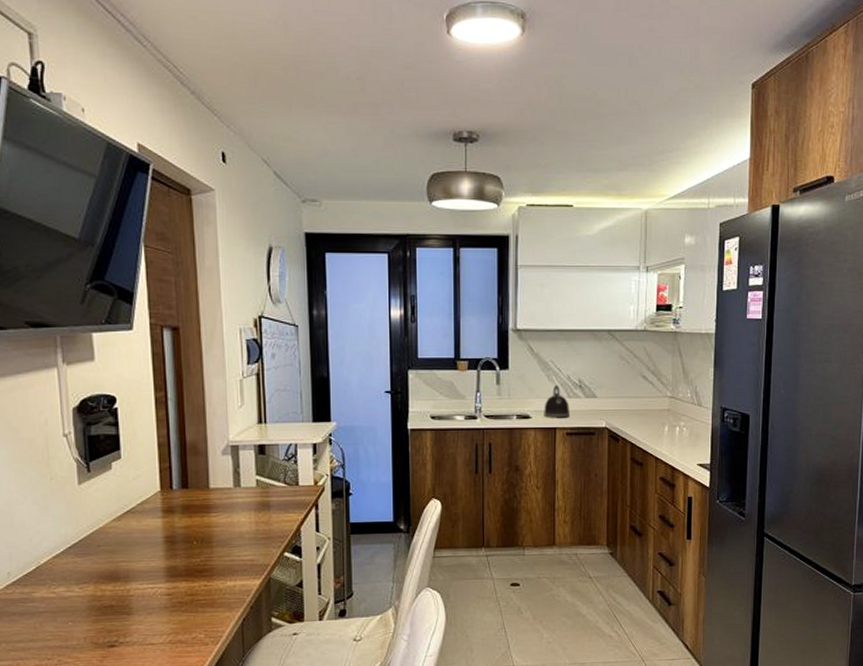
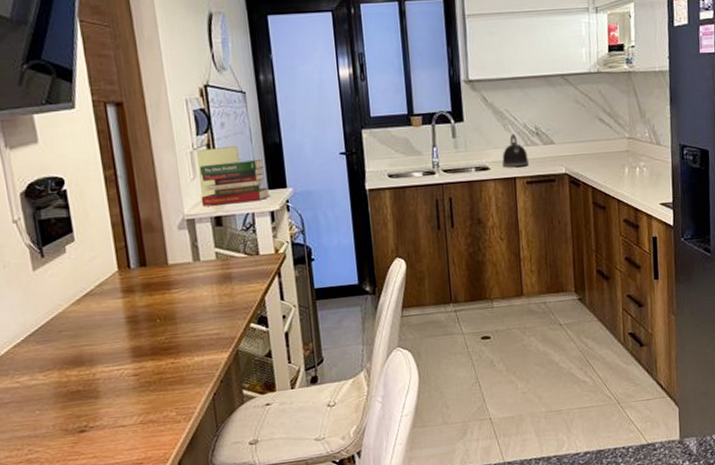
book: none [244,378,287,426] -> present [194,146,240,198]
books: none [246,391,313,434] -> present [200,158,270,207]

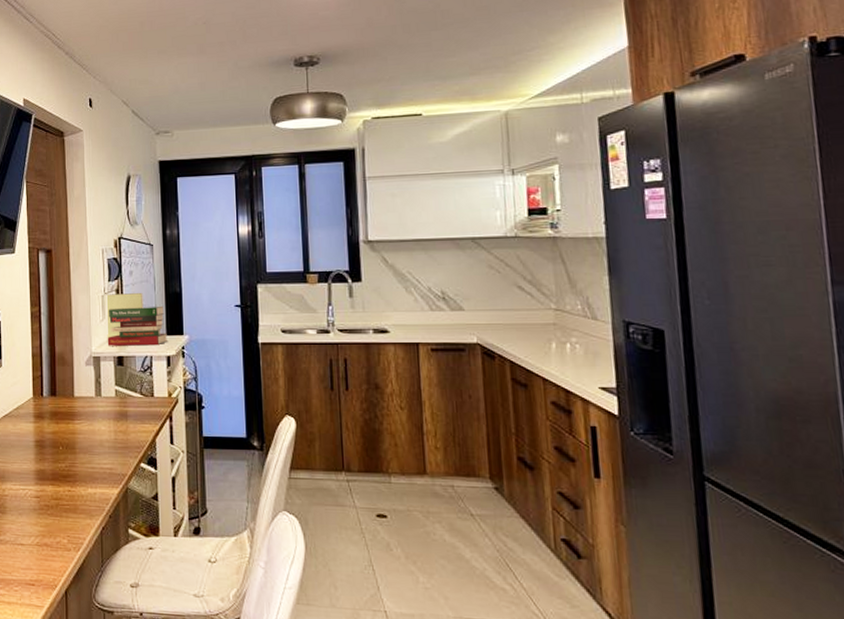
kettle: present [502,133,530,168] -> none [403,296,435,333]

